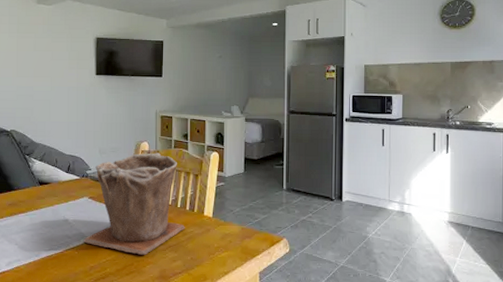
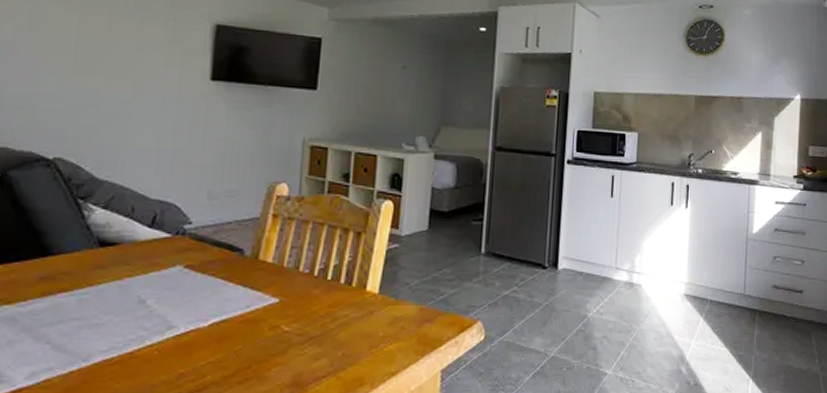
plant pot: present [83,153,185,255] -> none [170,199,337,352]

